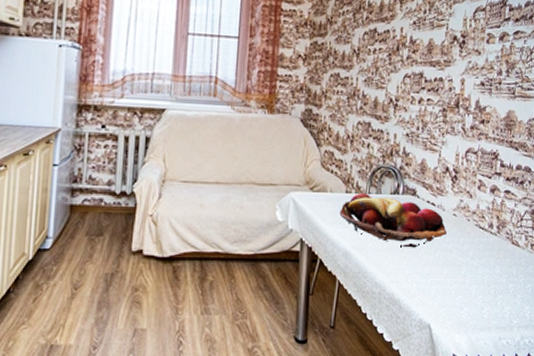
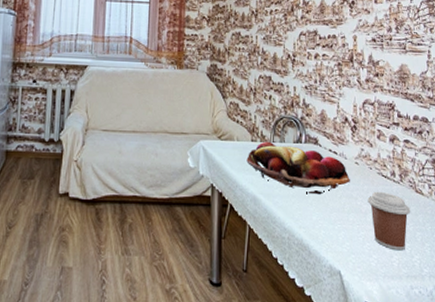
coffee cup: none [463,243,506,303] -> present [367,191,411,251]

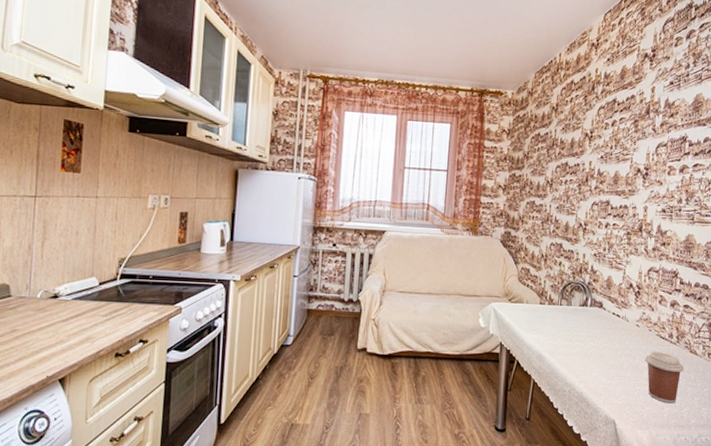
fruit basket: present [246,141,350,195] -> none [534,304,630,353]

